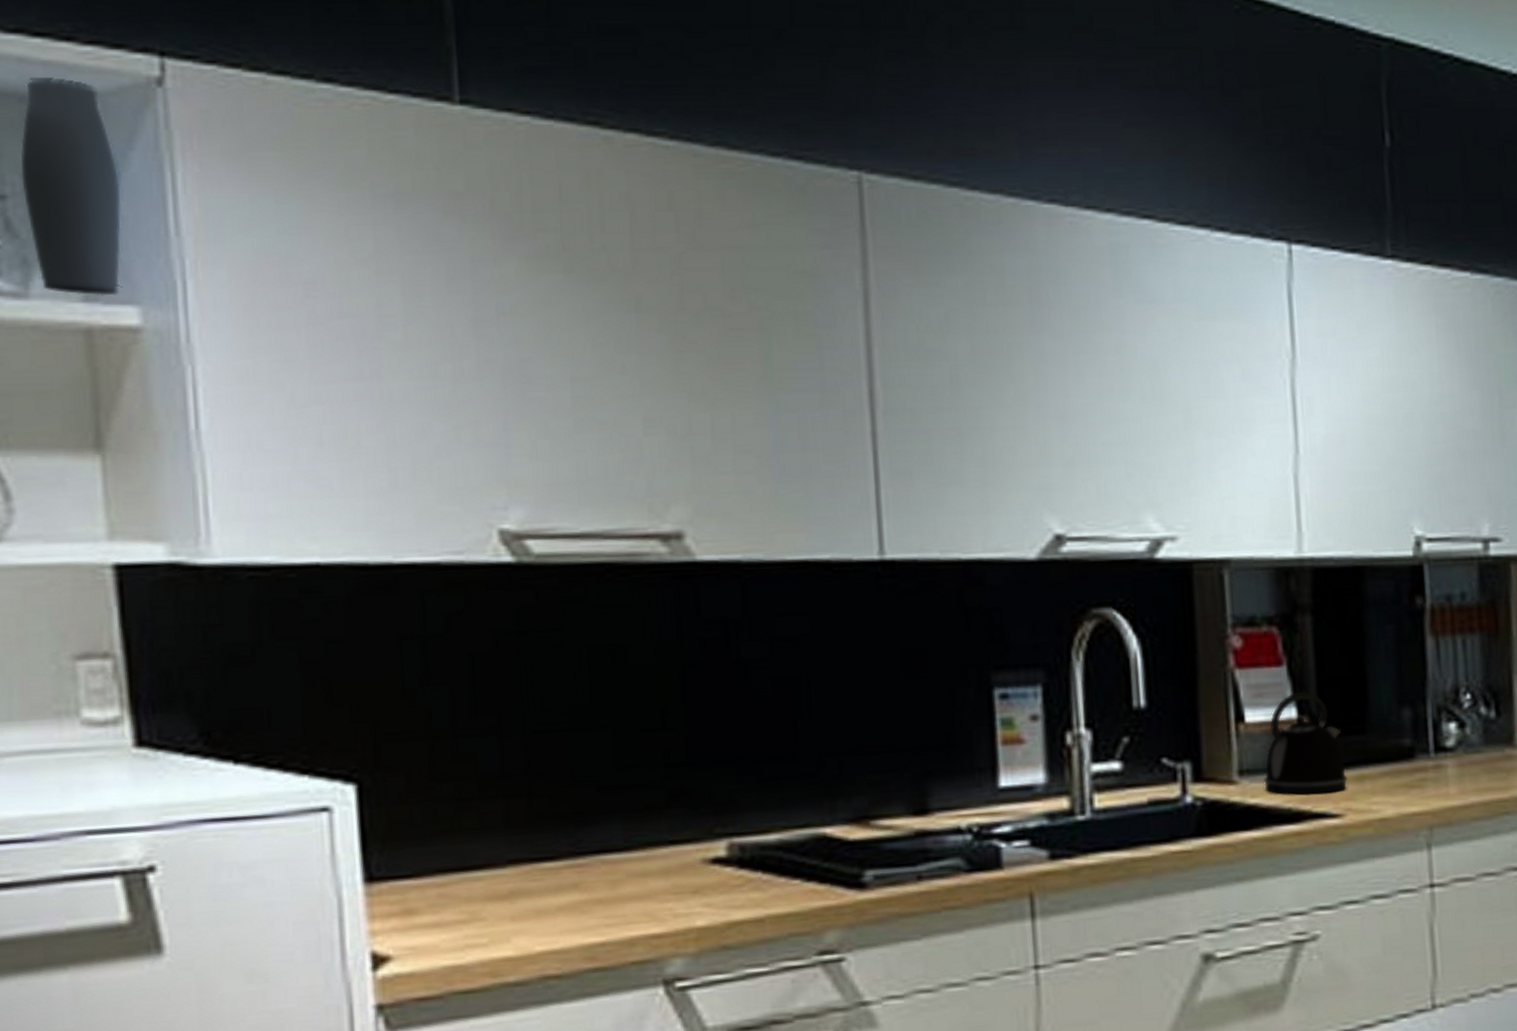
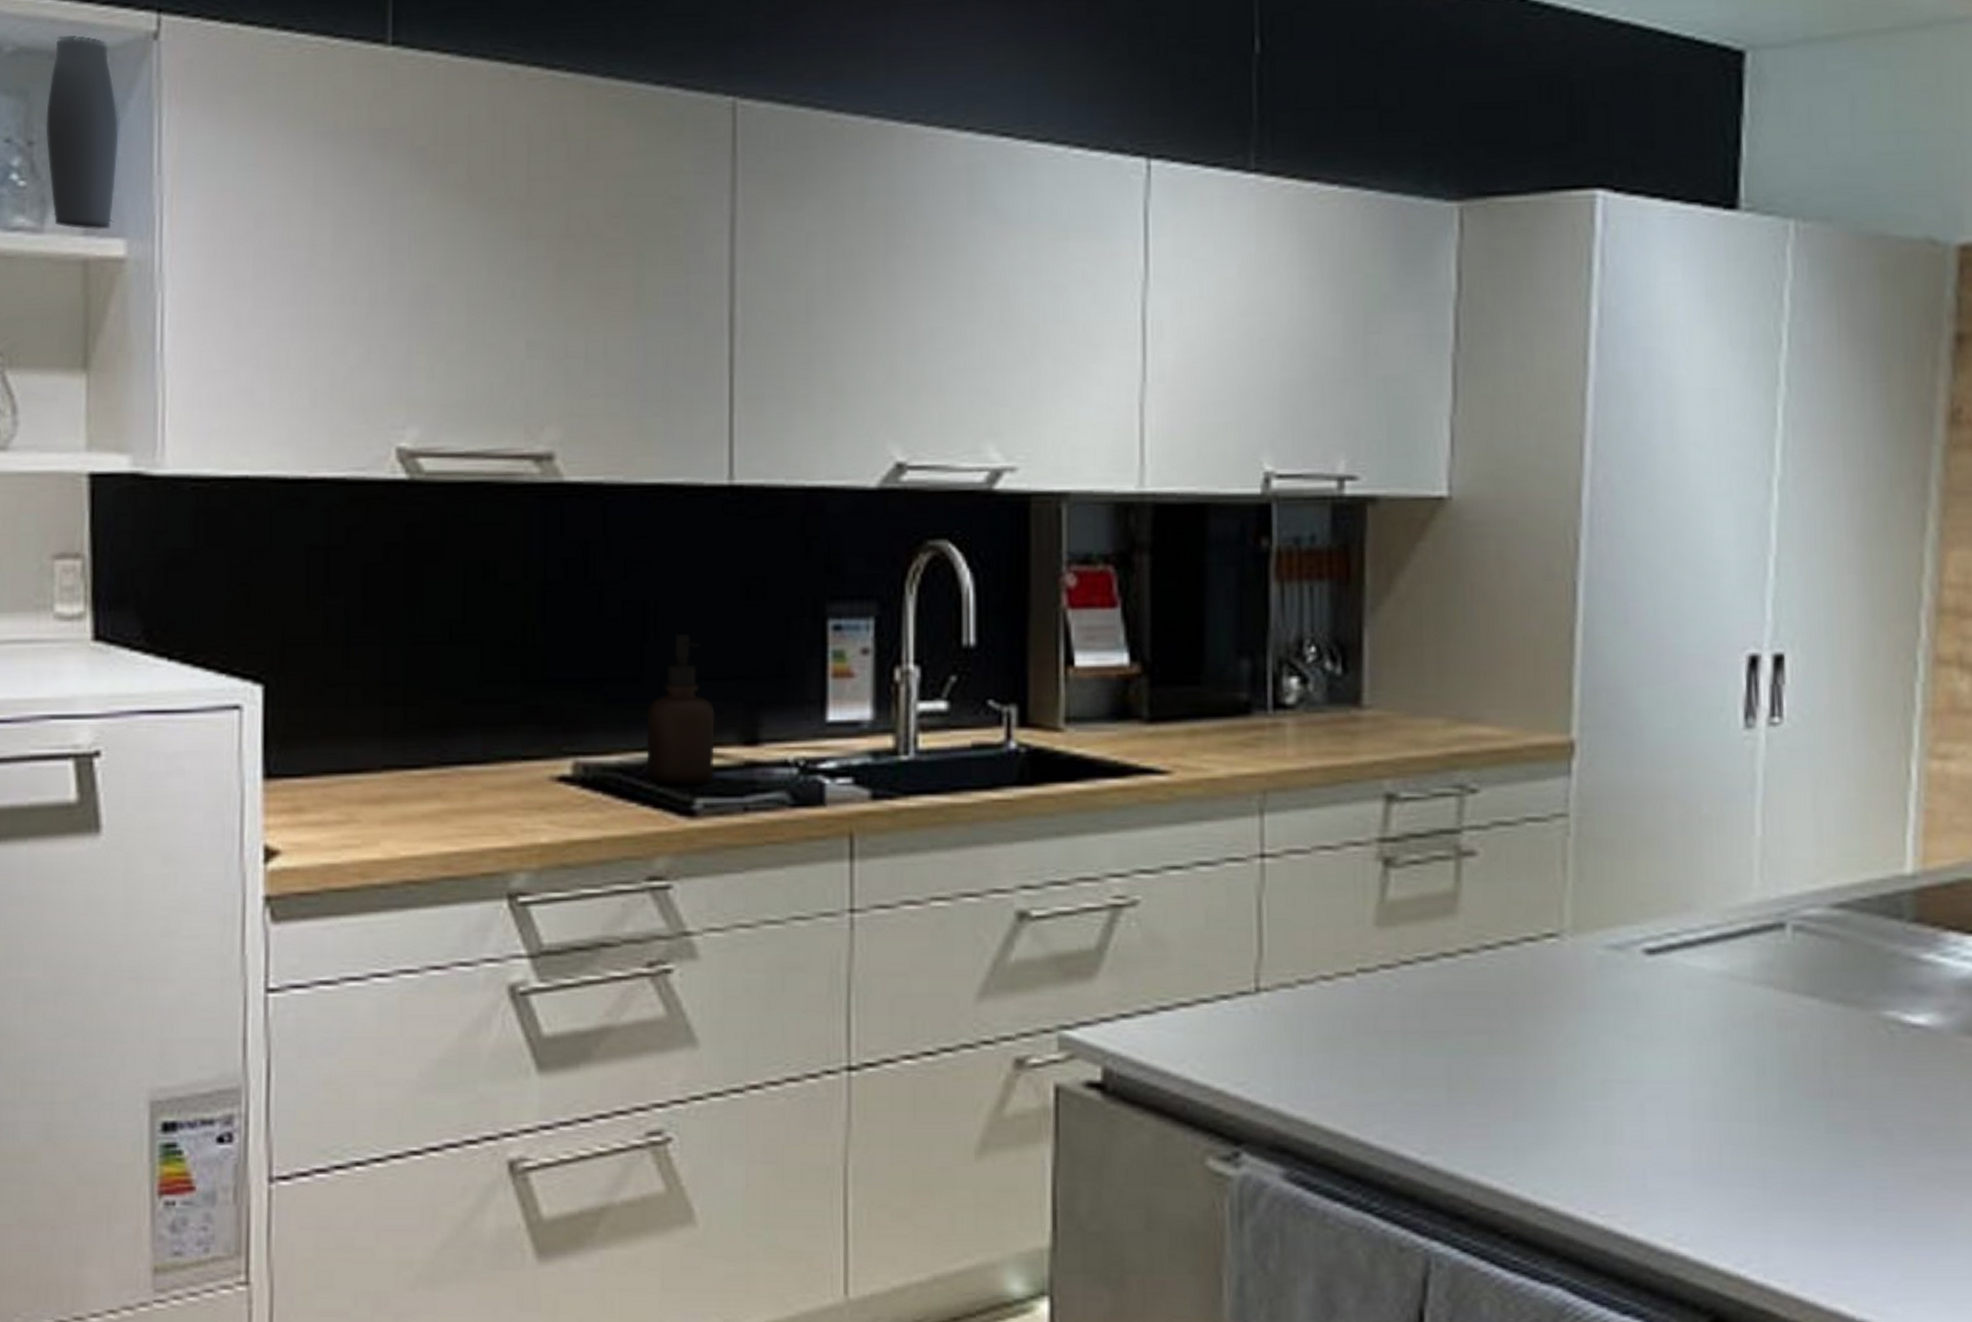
soap dispenser: none [805,710,883,862] -> present [646,635,715,788]
kettle: present [1264,691,1348,795] -> none [1090,636,1178,748]

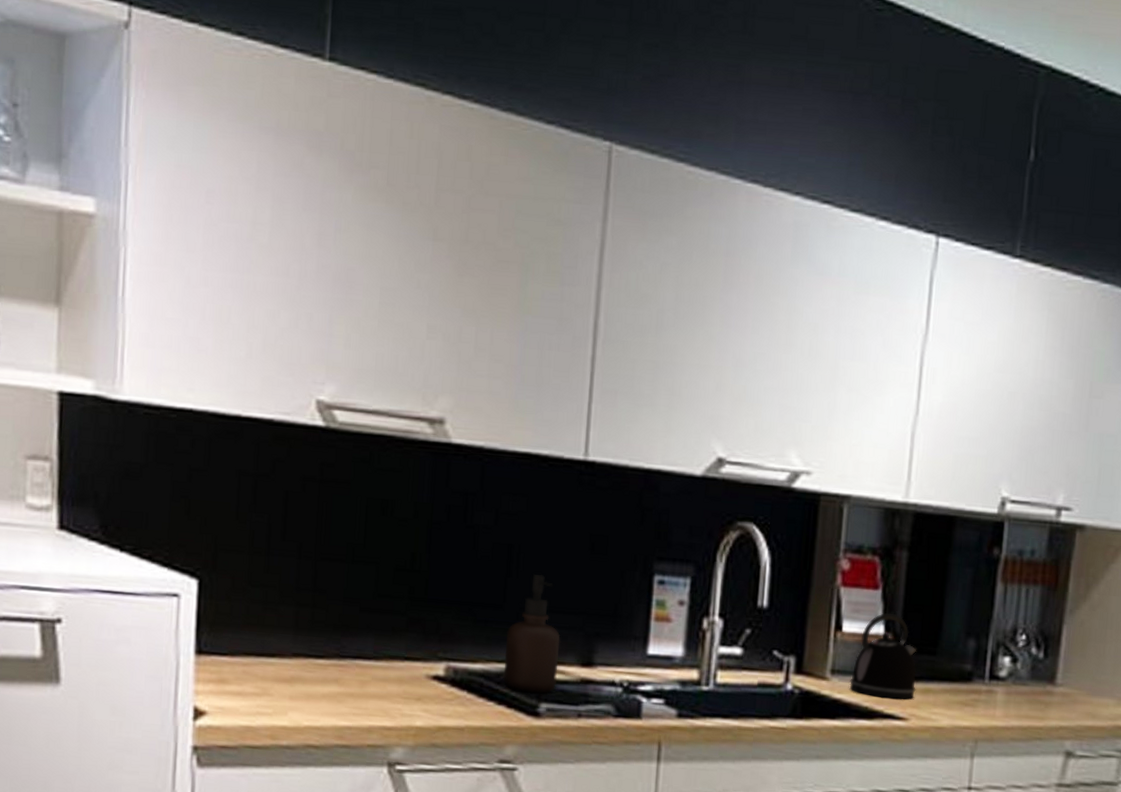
vase: present [45,38,119,230] -> none [28,16,93,188]
kettle: none [1090,636,1178,748] -> present [849,612,916,700]

